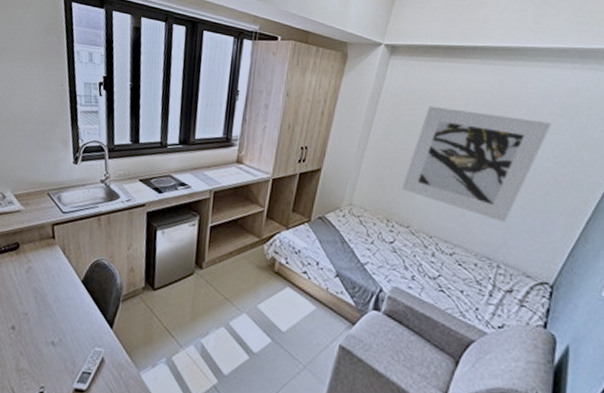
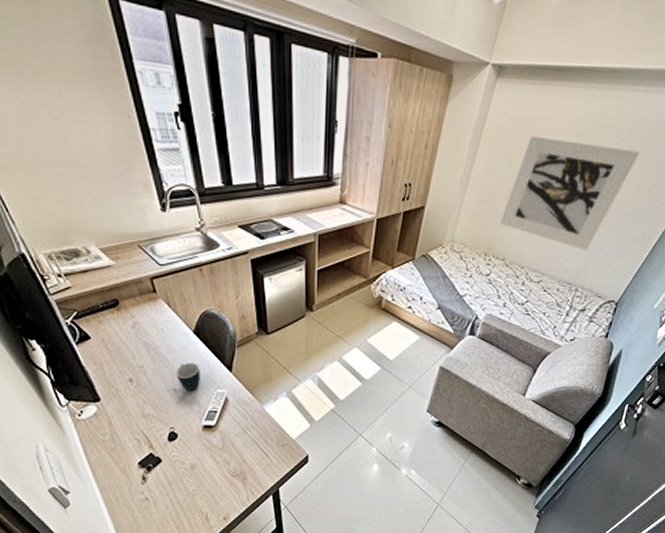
mug: none [57,314,82,347] -> present [176,363,200,391]

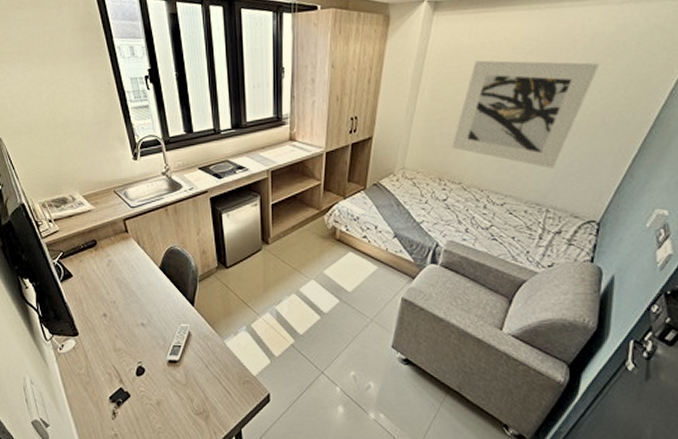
mug: present [176,363,200,391] -> none [144,298,165,326]

